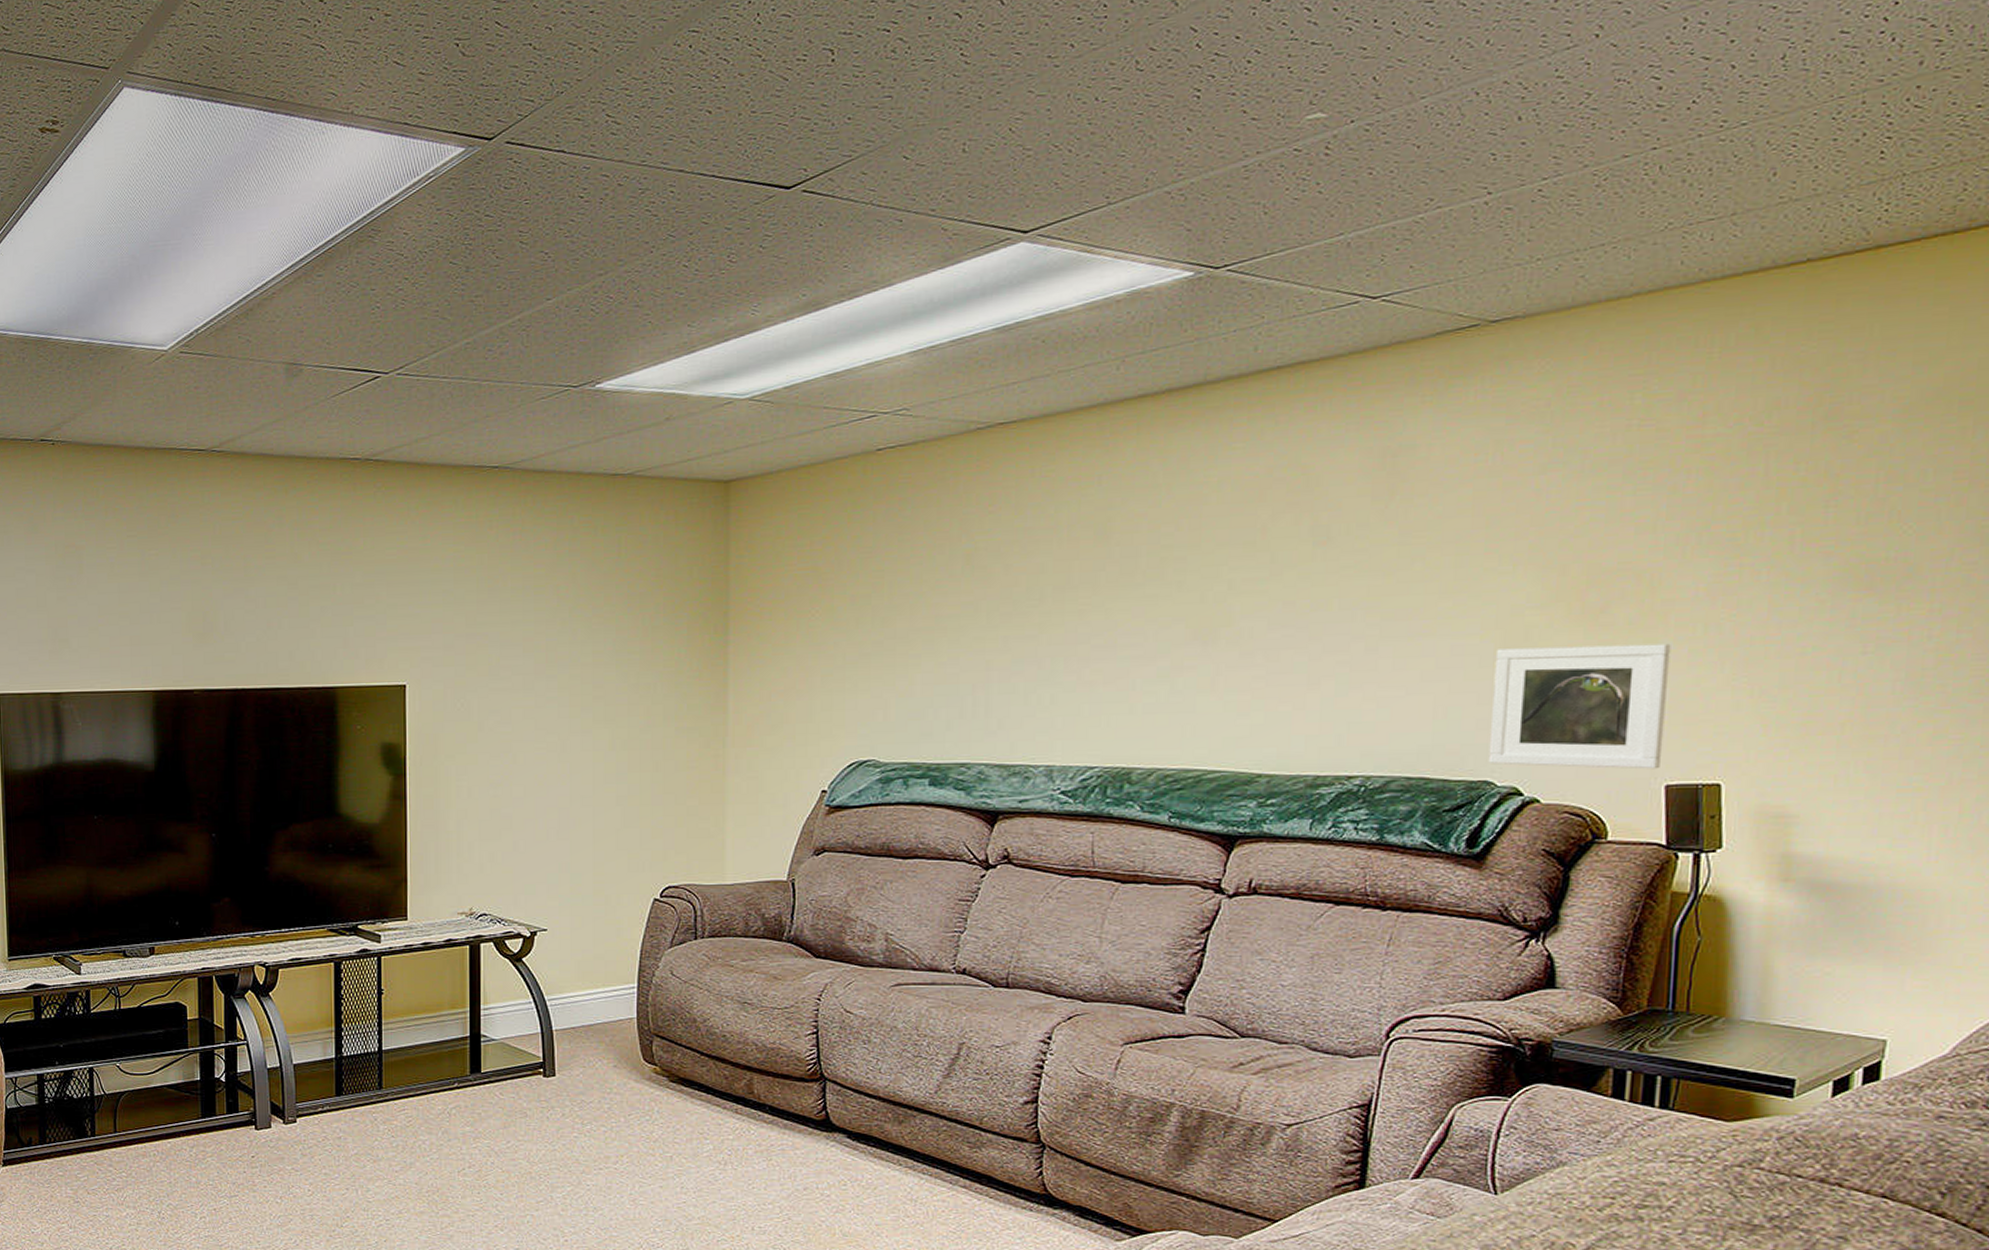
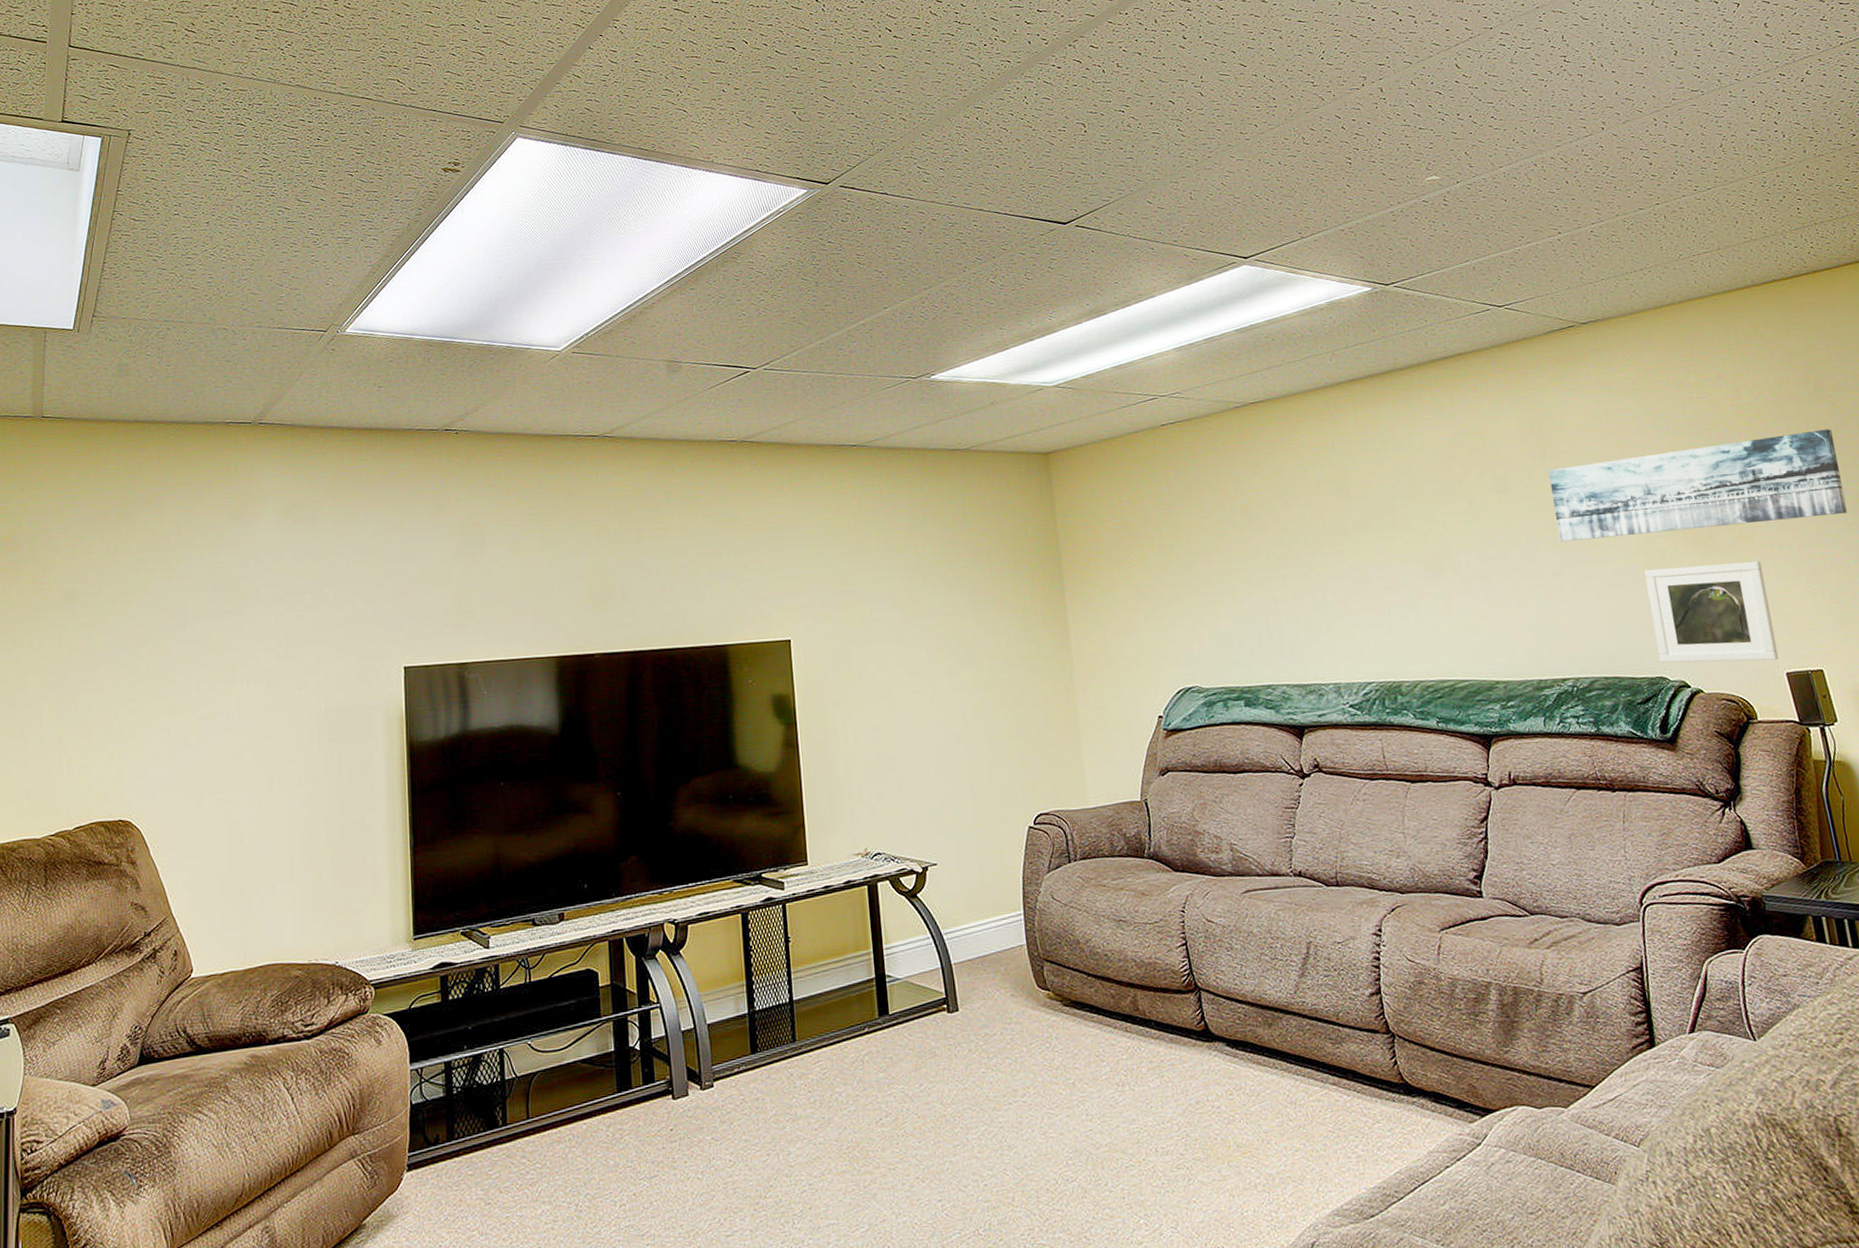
wall art: none [1386,472,1834,609] -> present [1548,429,1848,542]

